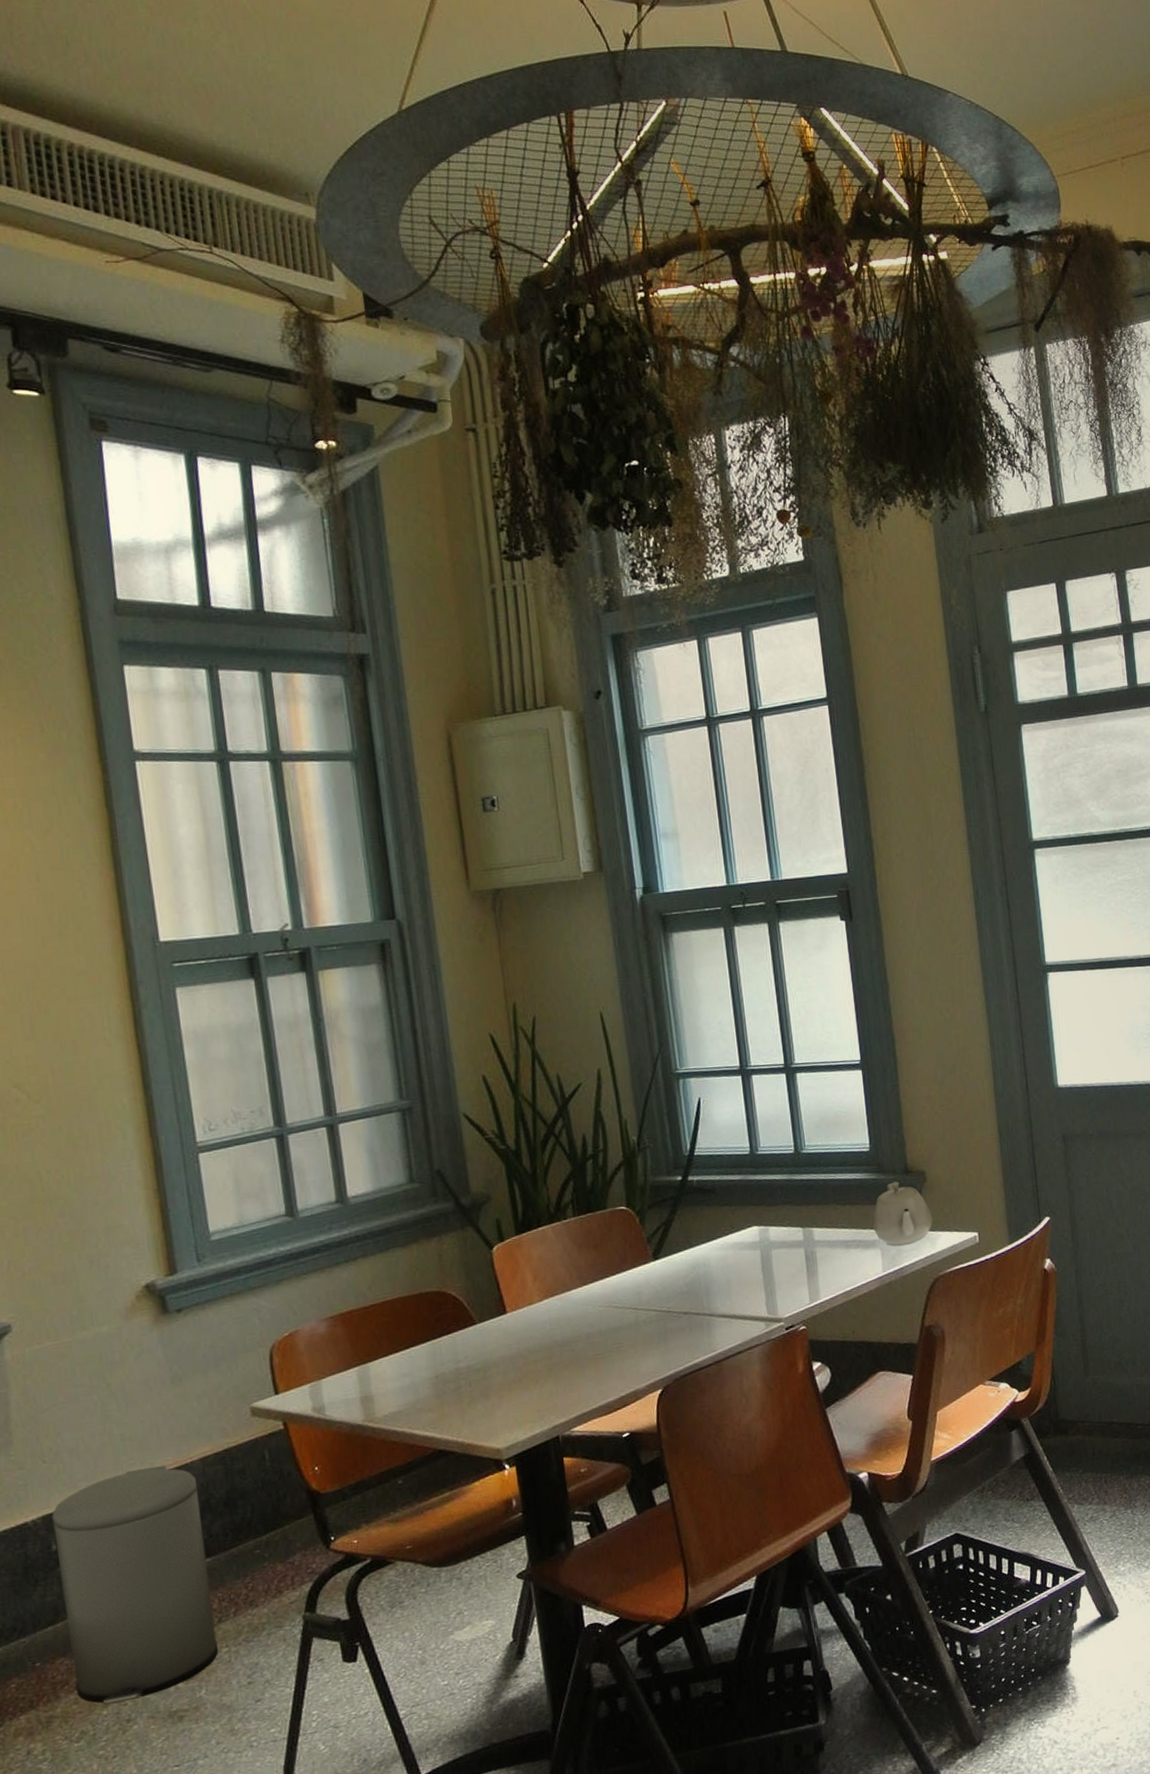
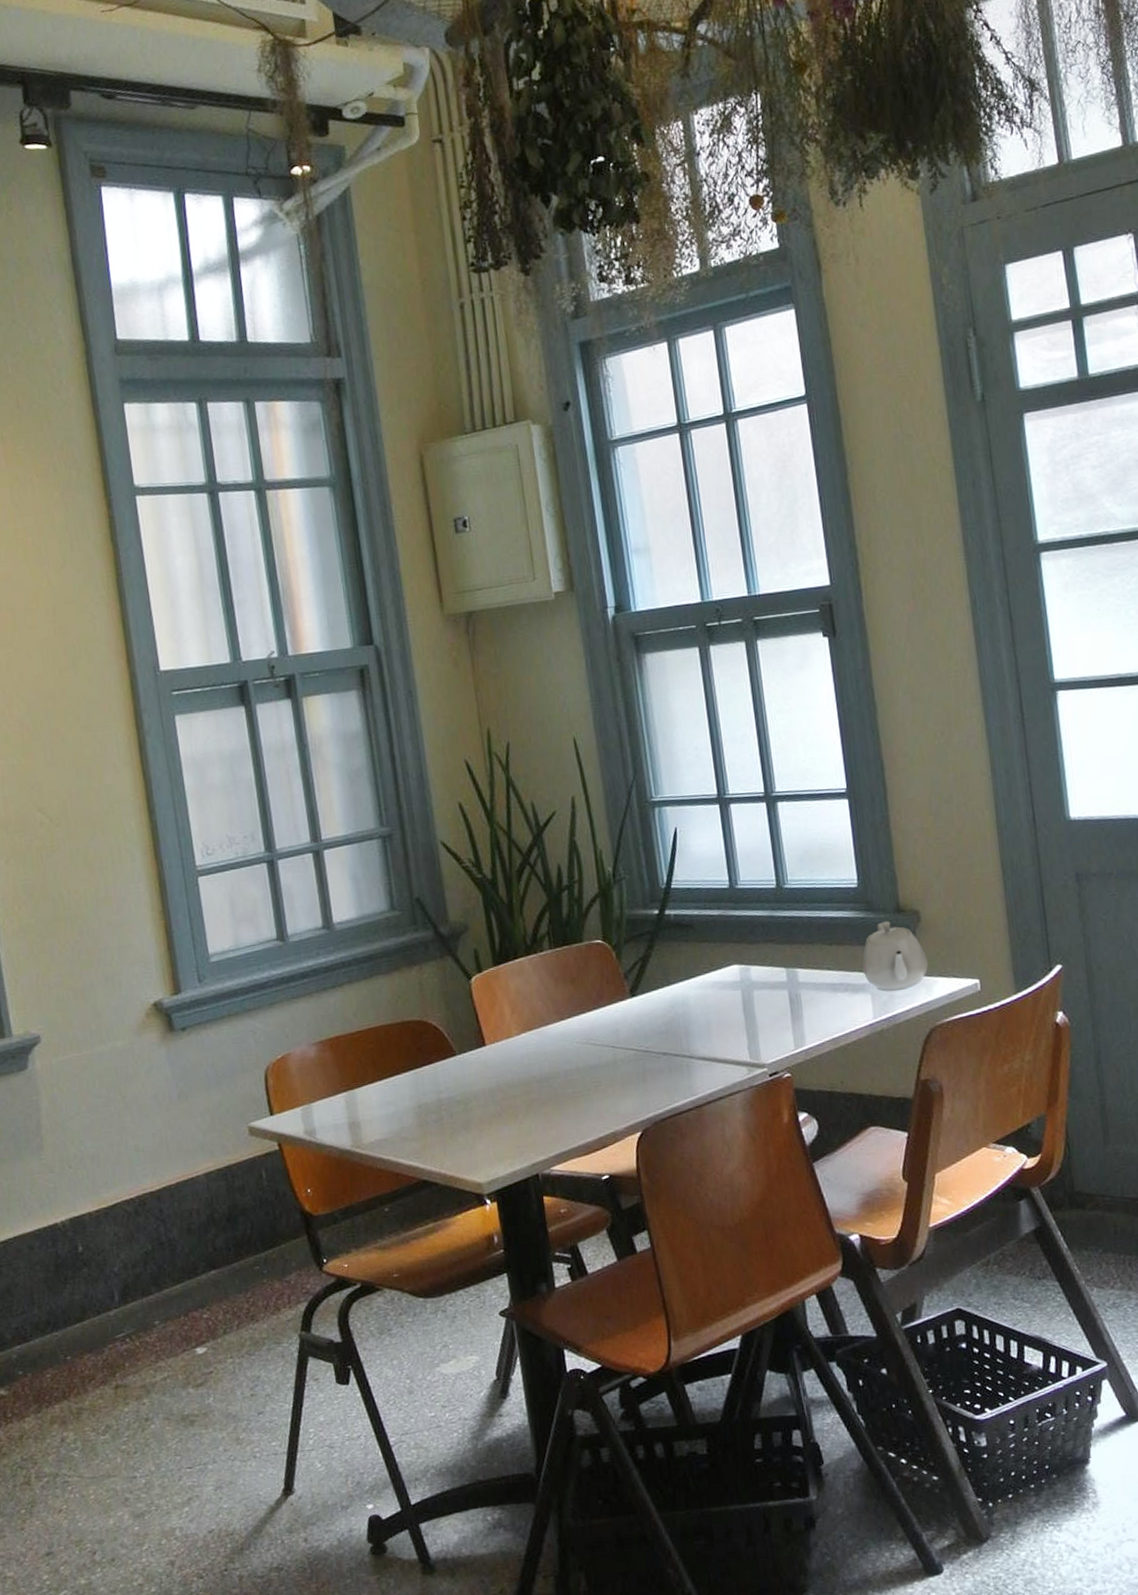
pedal bin: present [52,1464,219,1706] -> none [78,1177,224,1403]

